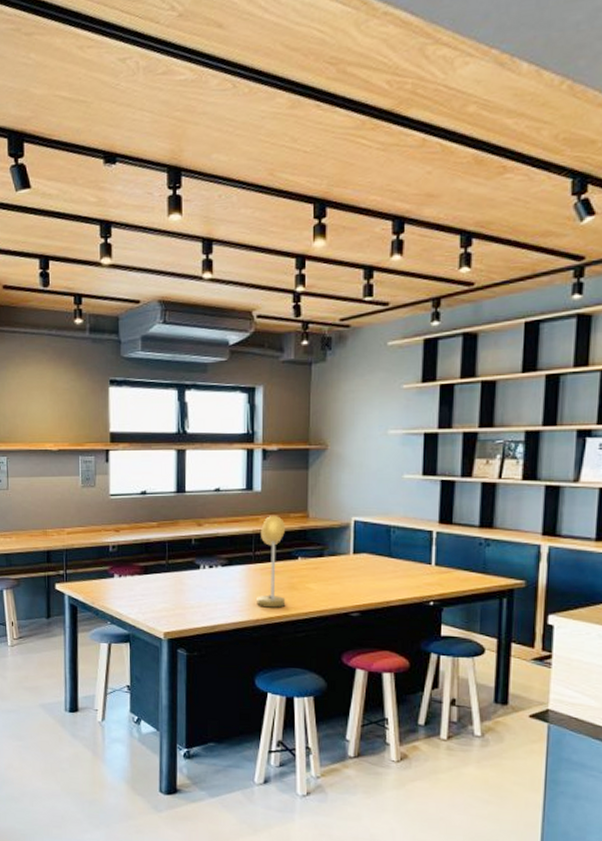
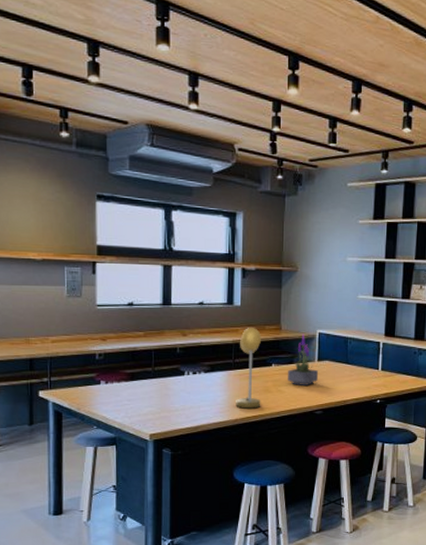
potted plant: none [317,522,355,584] -> present [288,333,319,387]

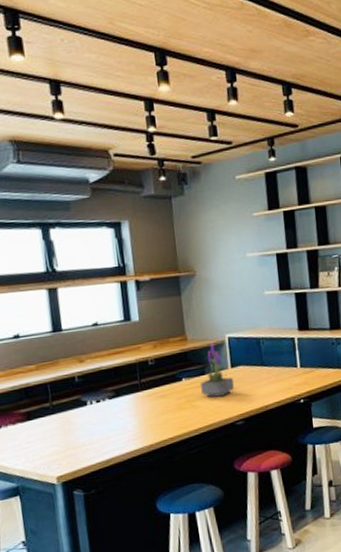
desk lamp: present [236,328,262,409] -> none [143,342,177,433]

